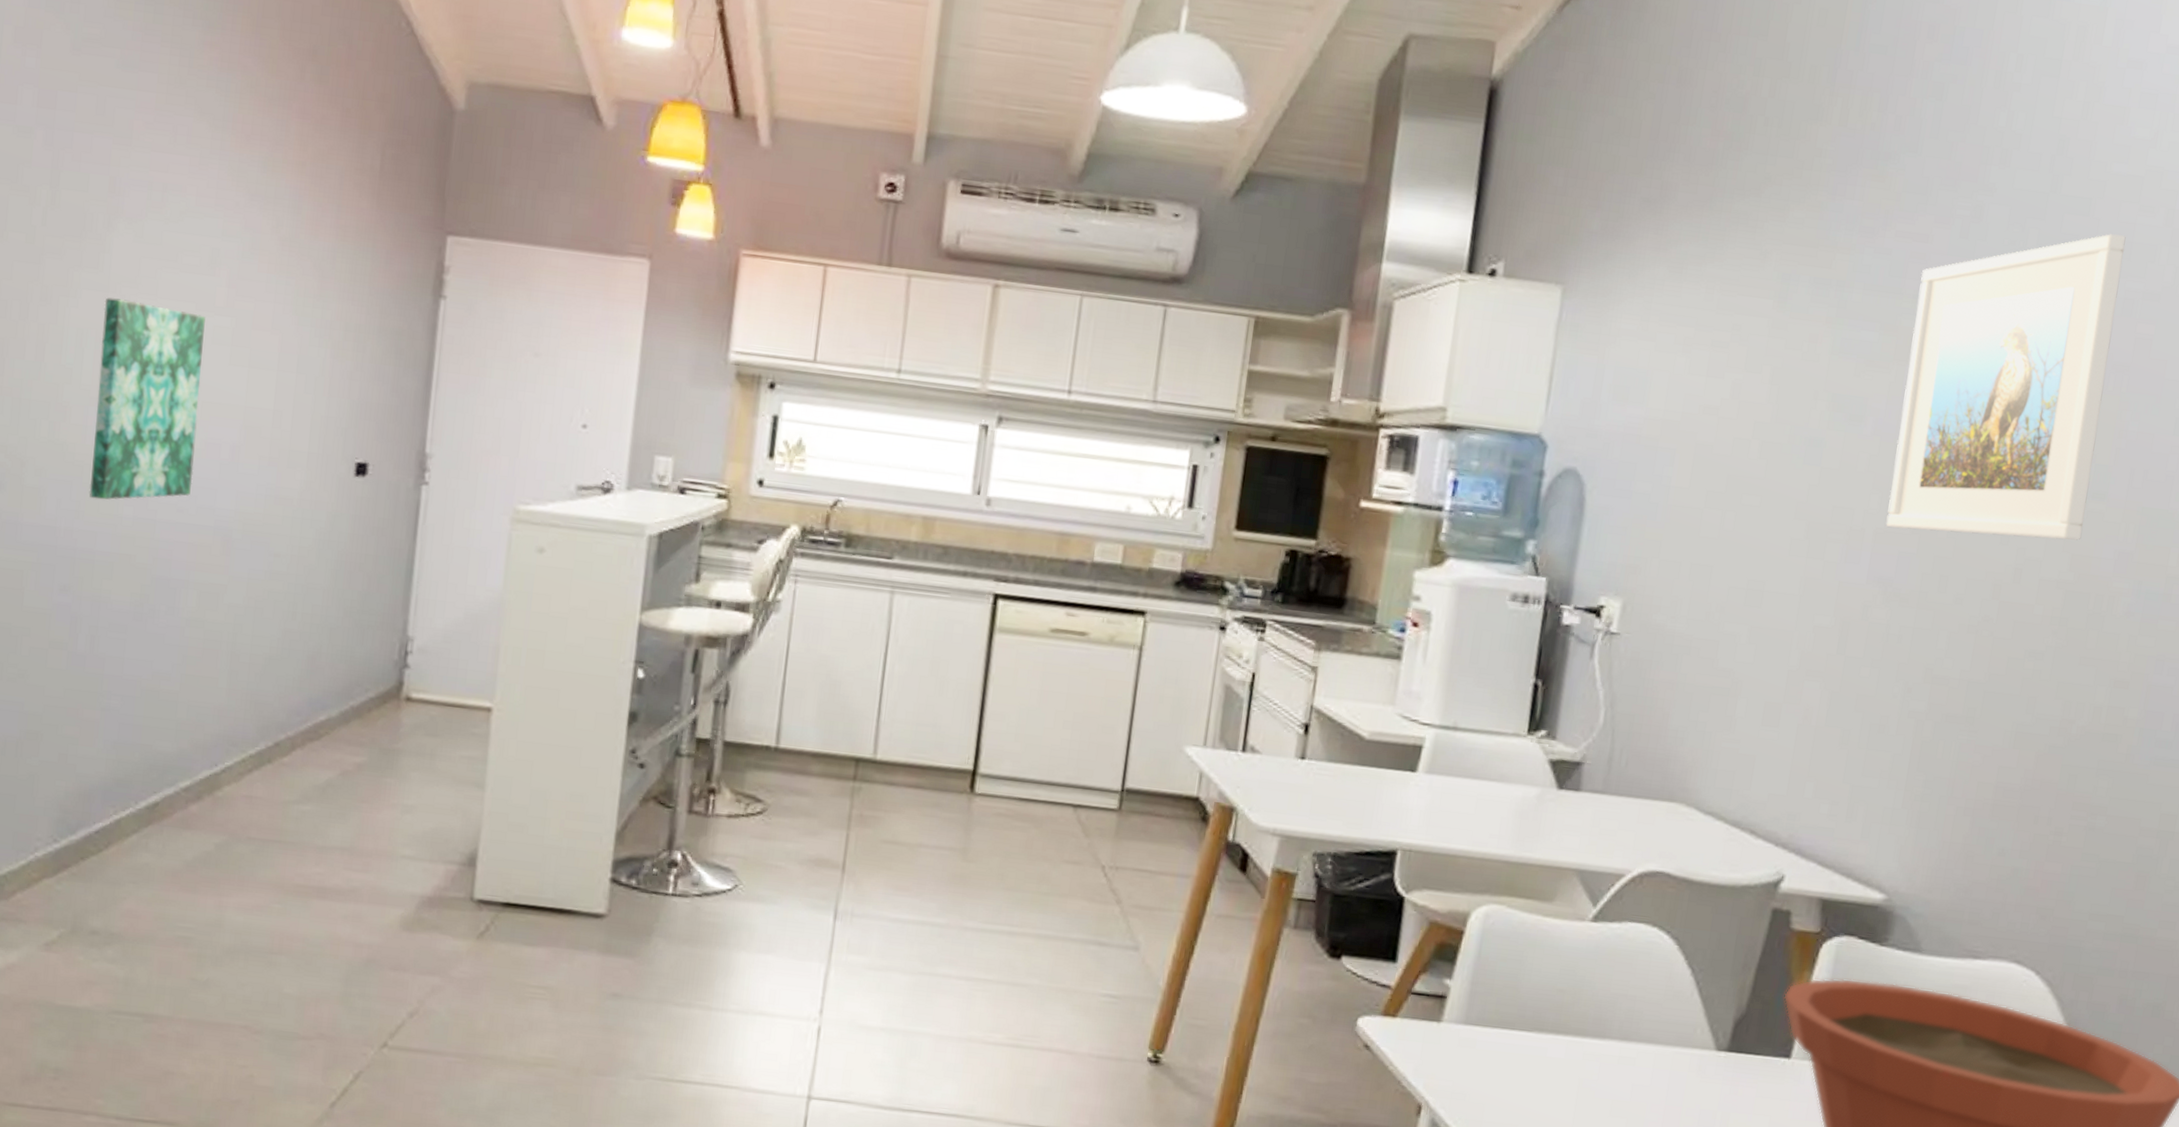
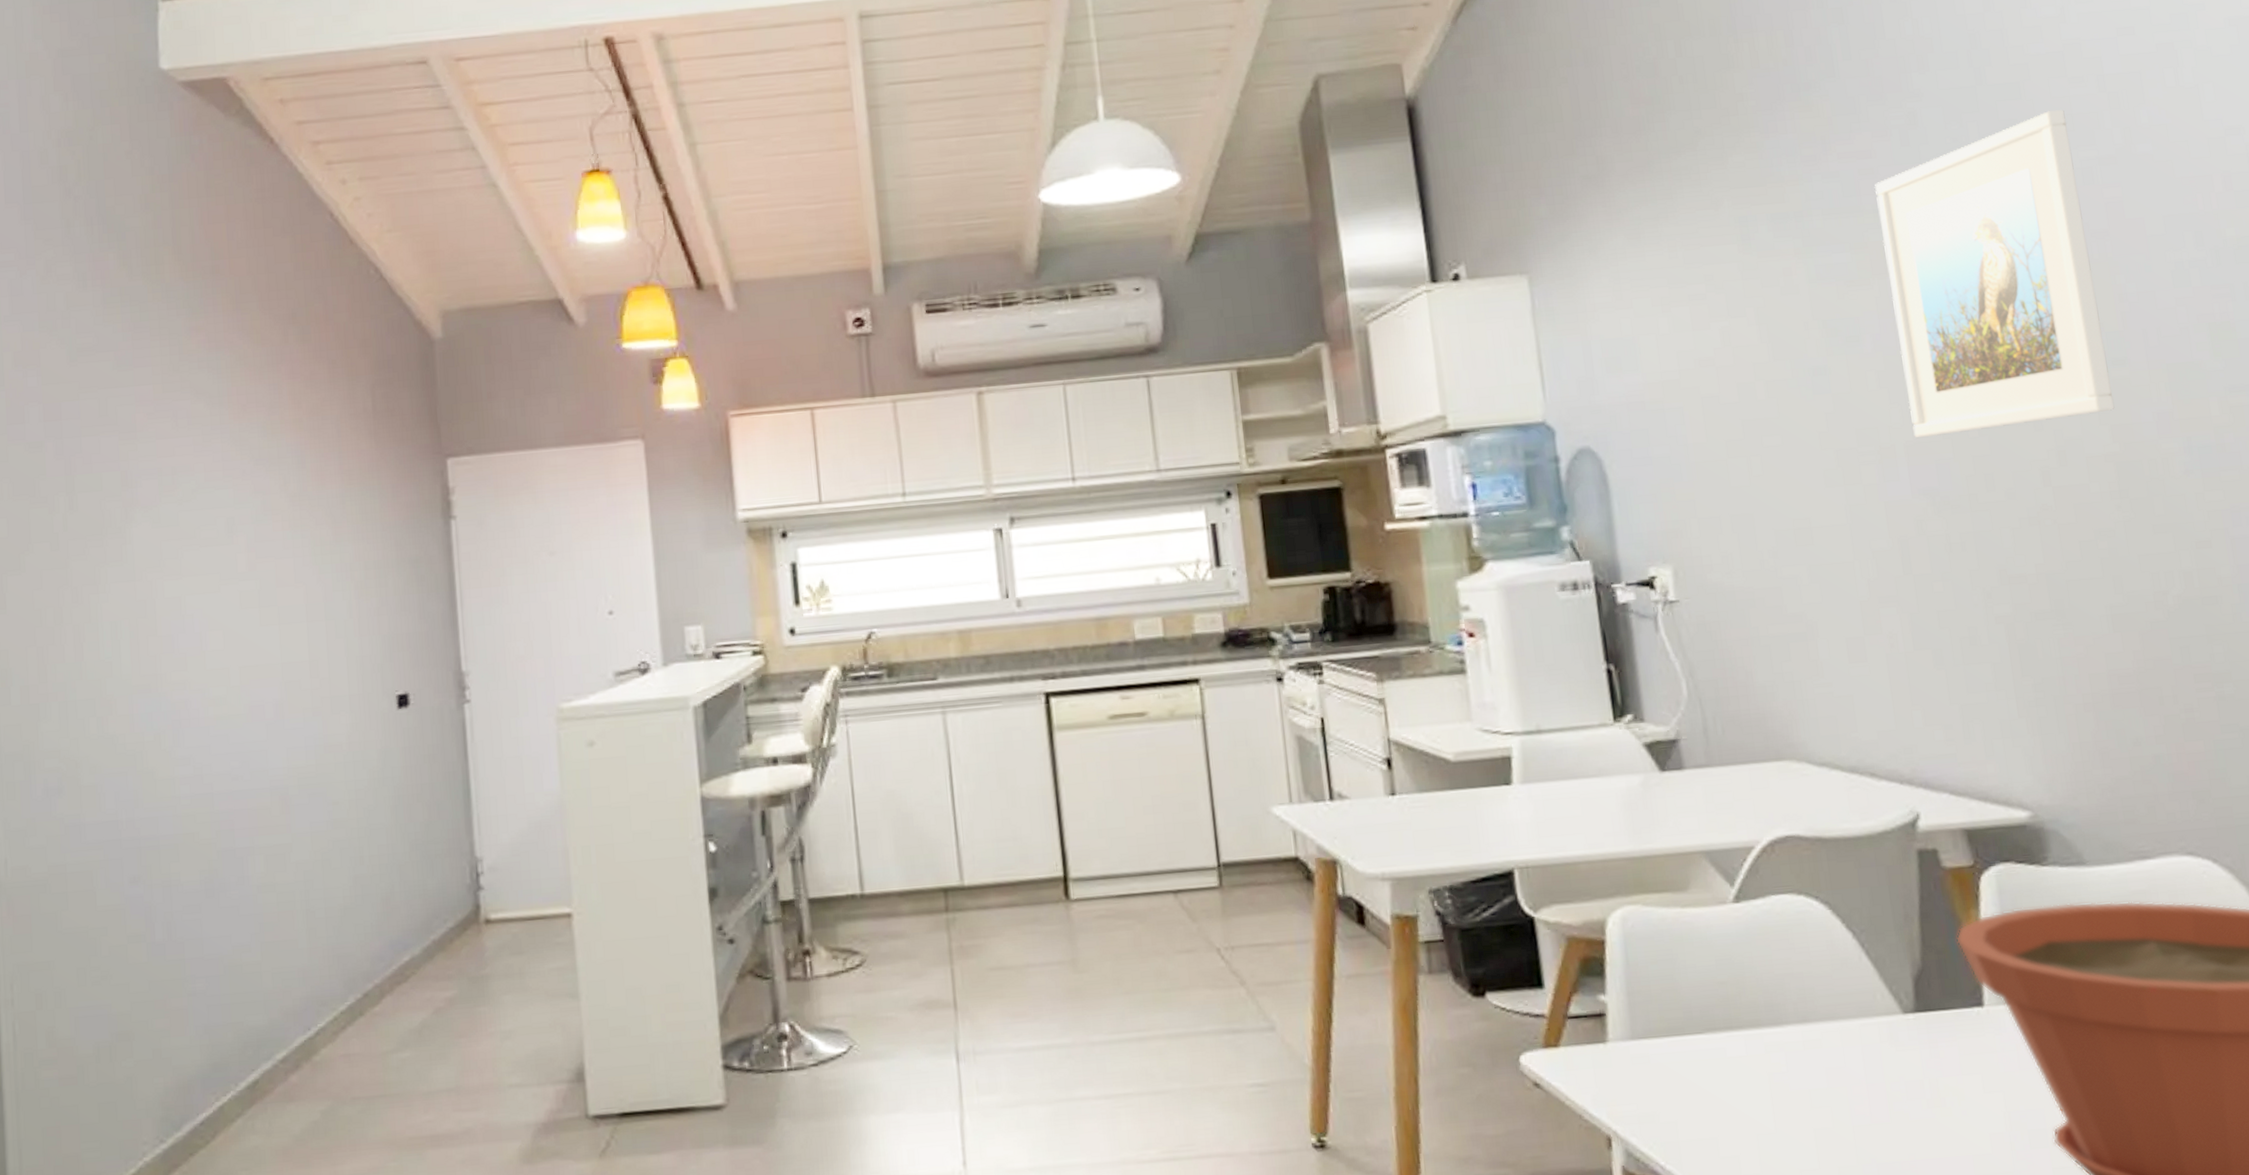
wall art: present [89,297,205,500] -> none [133,583,243,785]

